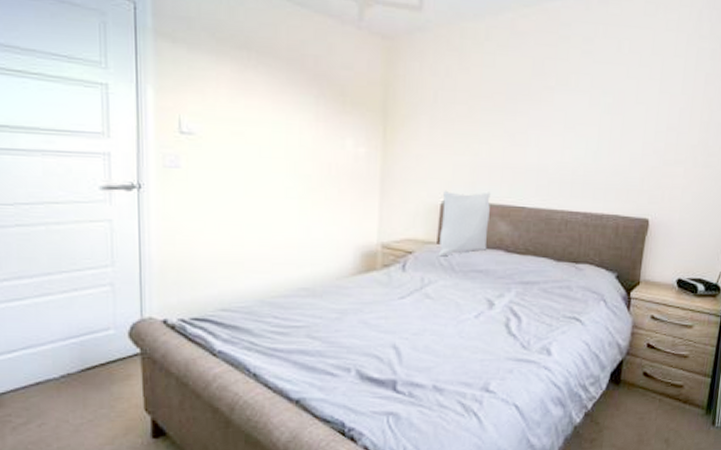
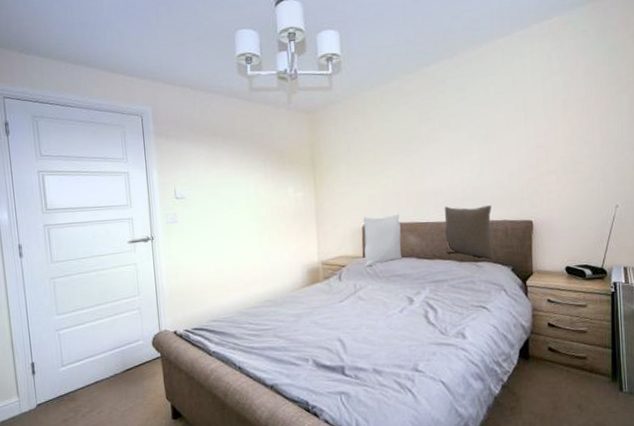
pillow: none [543,190,604,263] -> present [444,206,494,261]

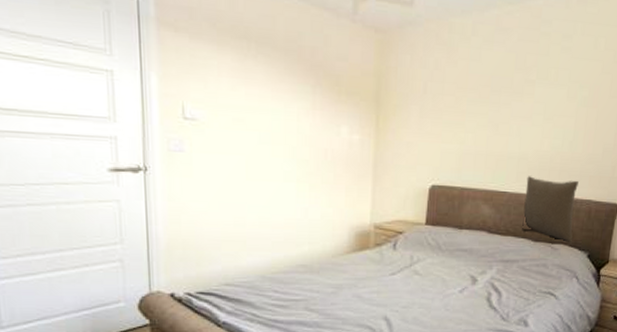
pillow: present [363,214,402,267] -> none [426,175,475,237]

